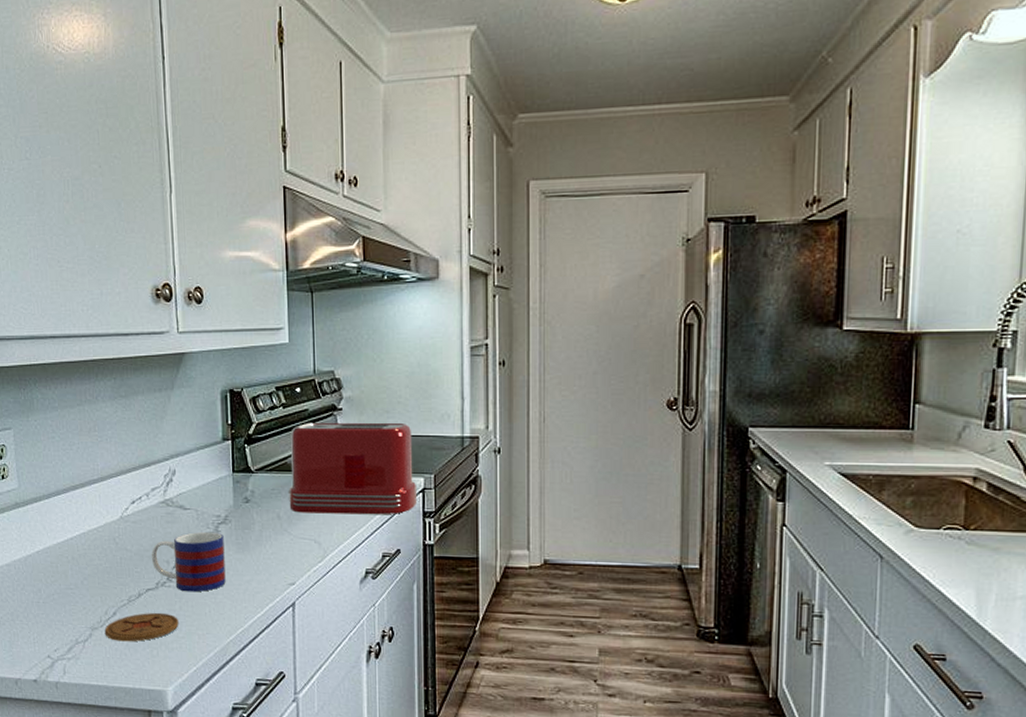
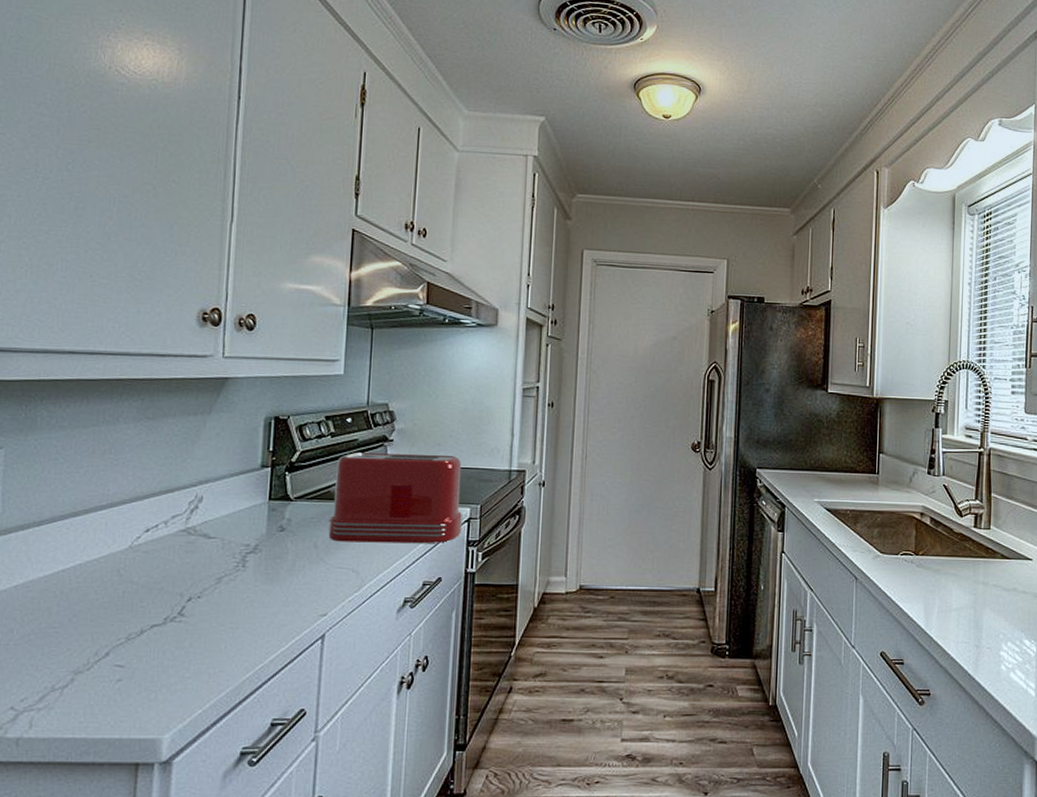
coaster: present [104,612,179,642] -> none [91,650,187,686]
mug: present [151,531,226,592] -> none [161,561,251,627]

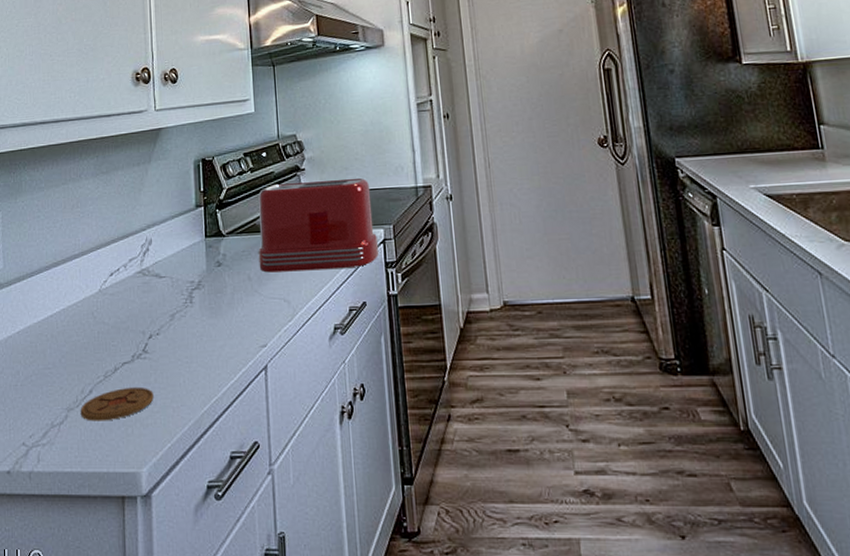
coaster: none [91,650,187,686] -> present [80,386,154,421]

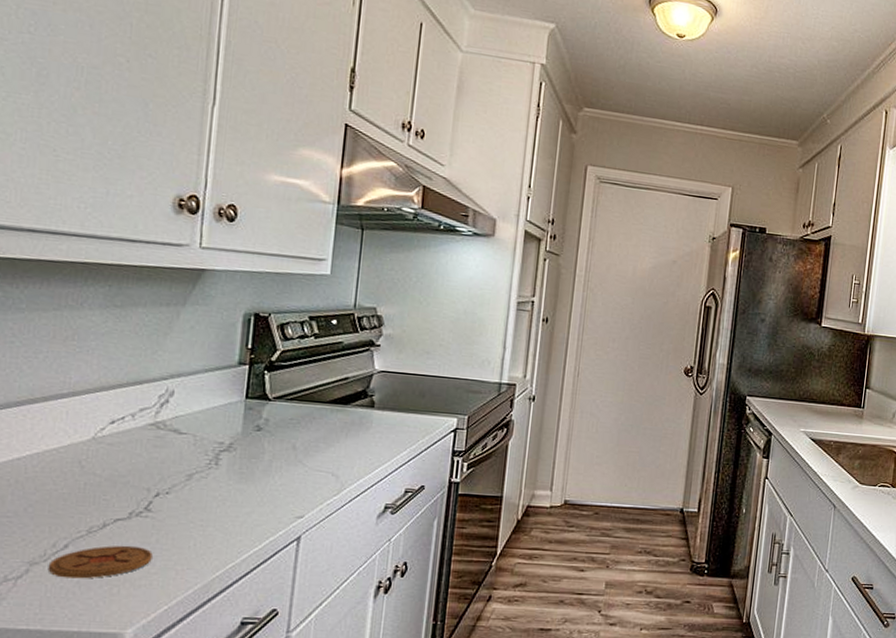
toaster: present [255,178,378,273] -> none [308,355,451,452]

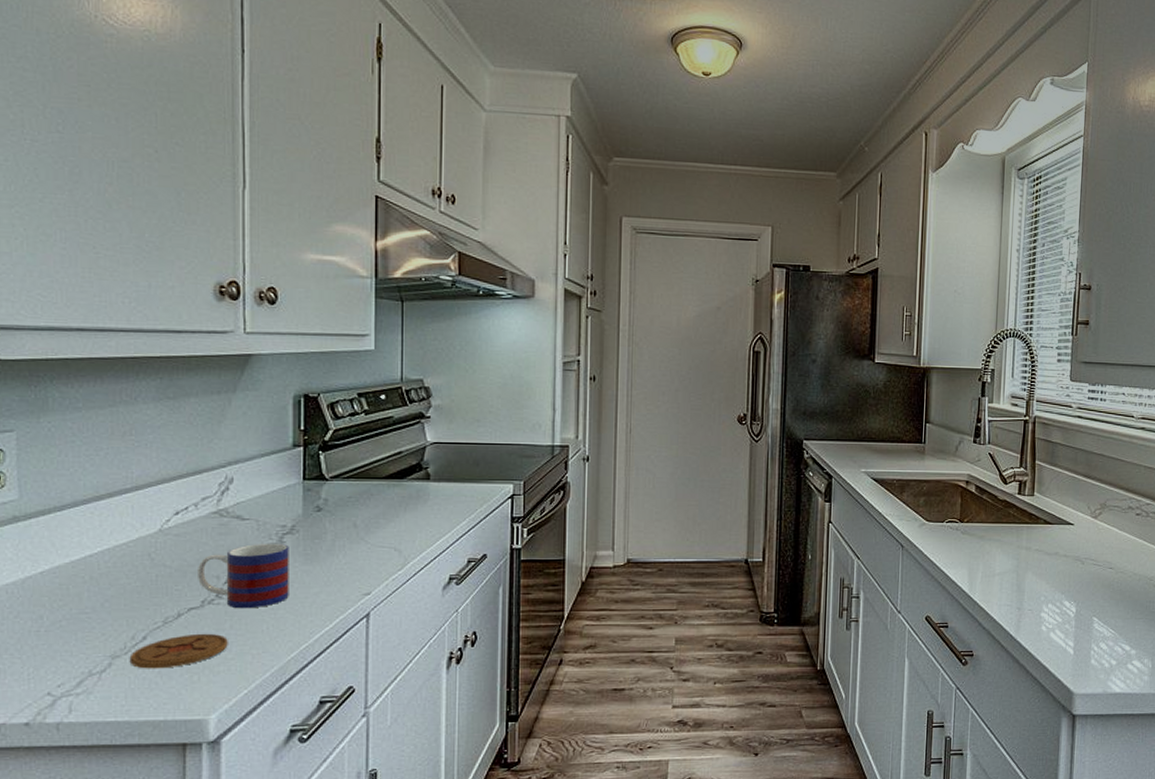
mug: none [126,458,225,524] -> present [196,543,289,609]

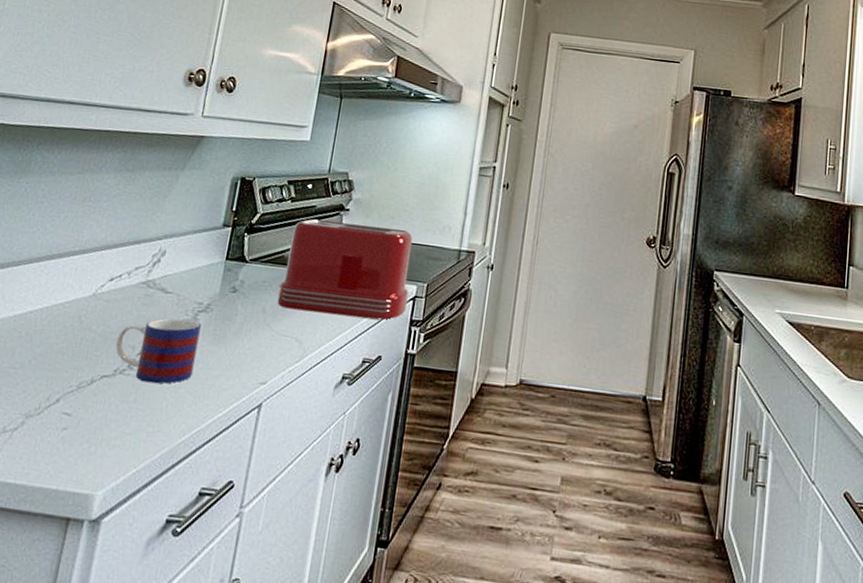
coaster: present [129,633,228,669] -> none [39,402,130,435]
toaster: none [366,430,505,521] -> present [277,219,413,320]

